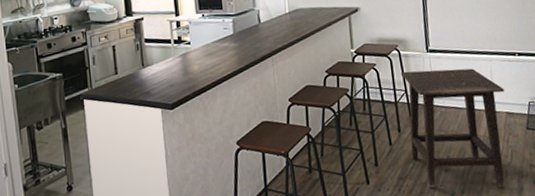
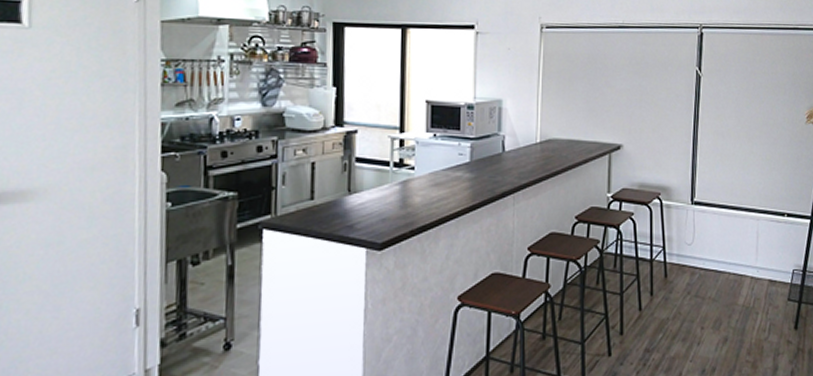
side table: present [400,68,505,189] -> none [660,224,769,365]

